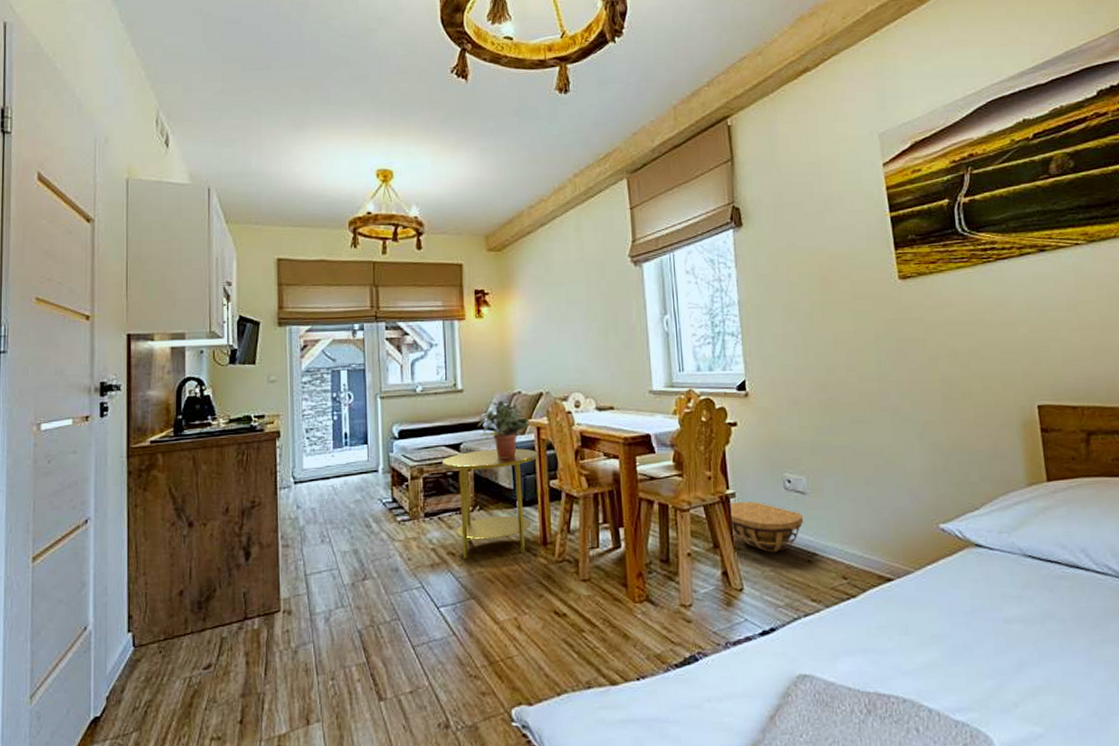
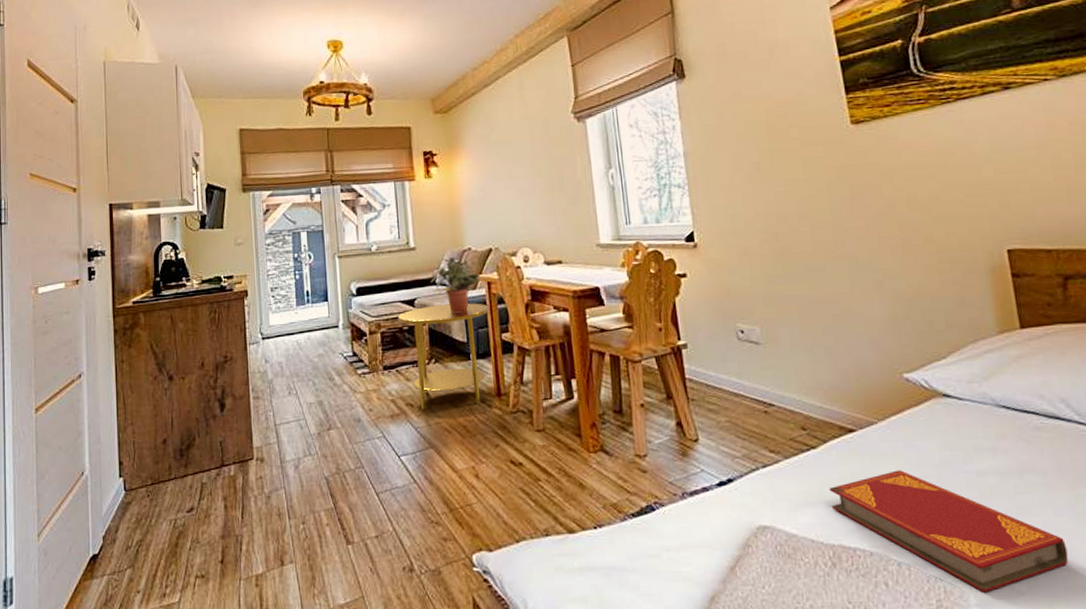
basket: present [728,501,804,553] -> none [680,352,759,404]
hardback book: none [866,618,1083,736] -> present [829,470,1069,592]

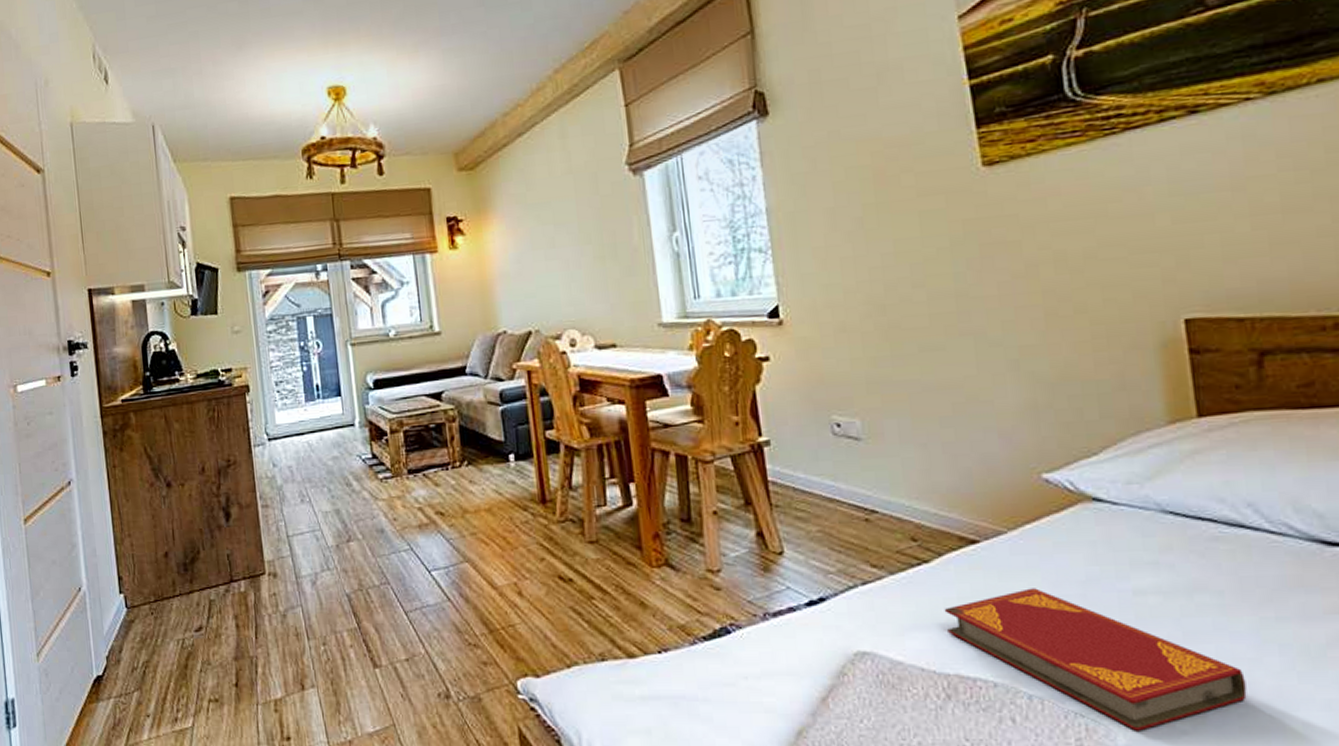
side table: present [397,303,489,410] -> none [422,395,530,519]
potted plant: present [430,256,481,313] -> none [459,341,519,408]

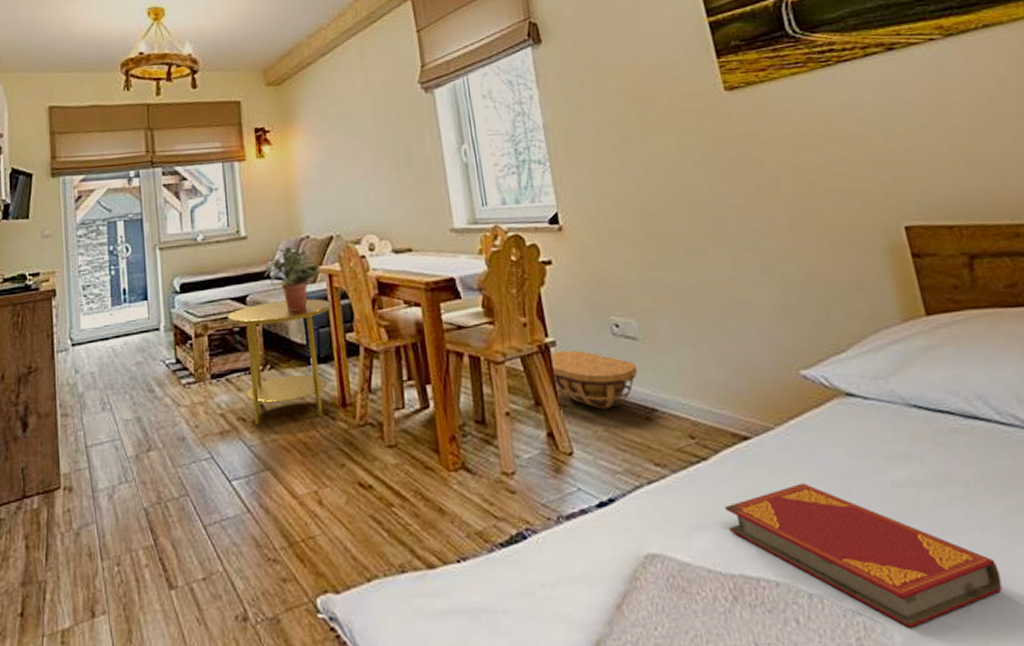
side table: none [422,395,530,519] -> present [227,298,331,426]
potted plant: none [459,341,519,408] -> present [264,246,321,311]
basket: none [762,450,859,510] -> present [549,350,638,410]

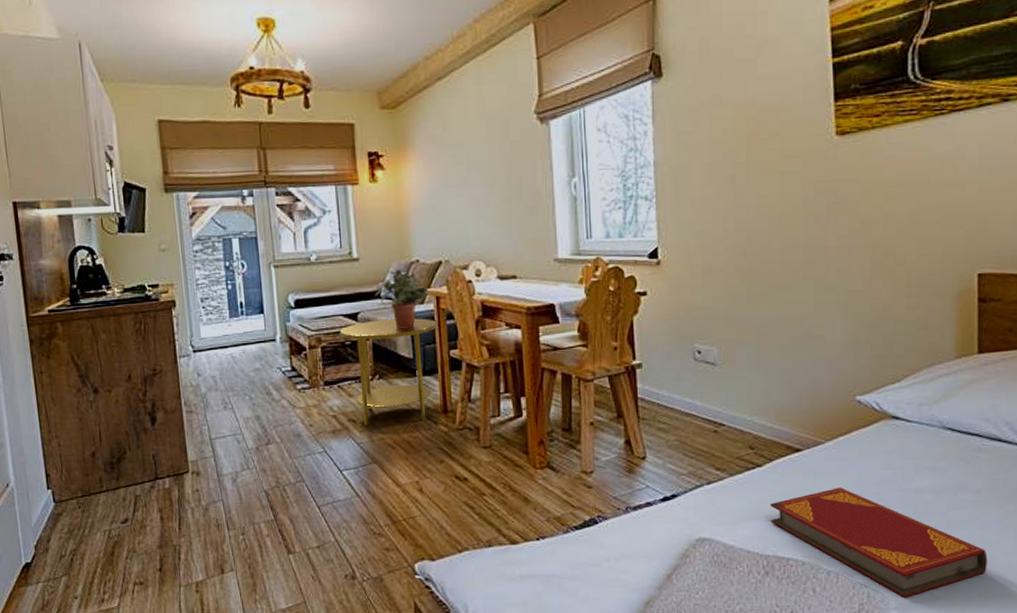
basket: present [549,350,638,410] -> none [634,372,713,423]

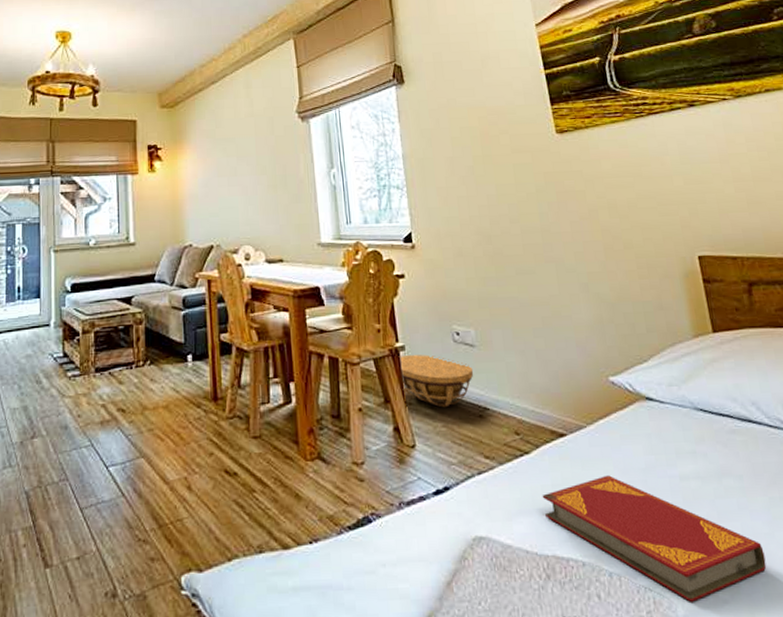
side table: present [339,318,438,426] -> none [113,301,209,416]
potted plant: present [374,269,429,328] -> none [149,253,201,312]
basket: none [634,372,713,423] -> present [398,355,474,408]

